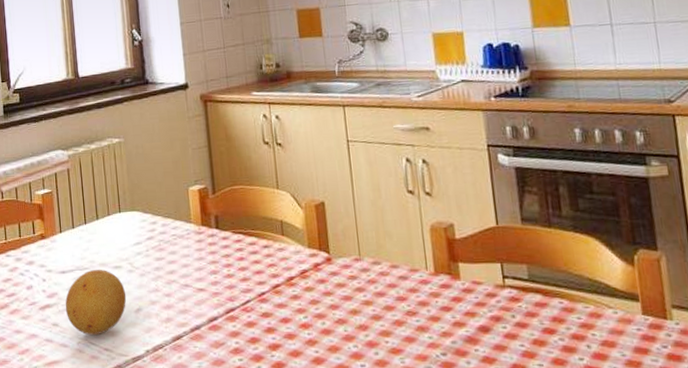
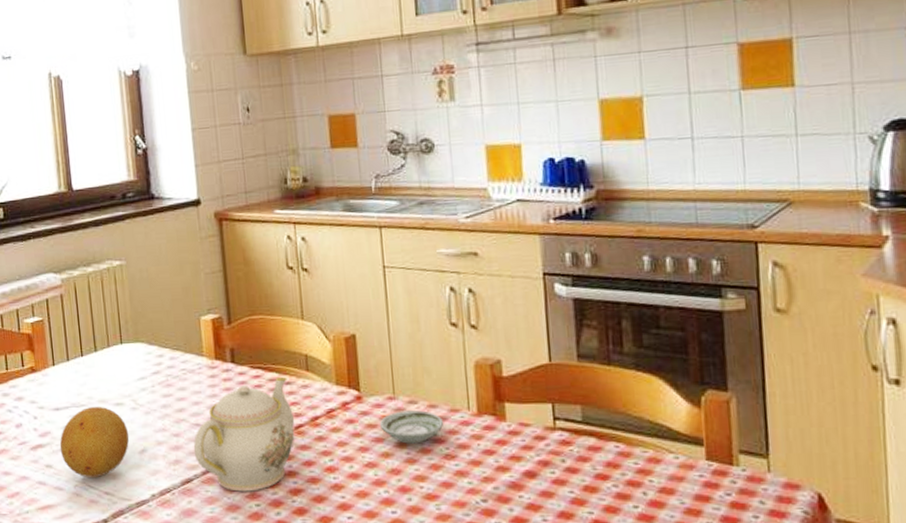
teapot: none [183,241,273,347] -> present [193,377,295,492]
saucer: none [348,270,405,302] -> present [380,410,444,444]

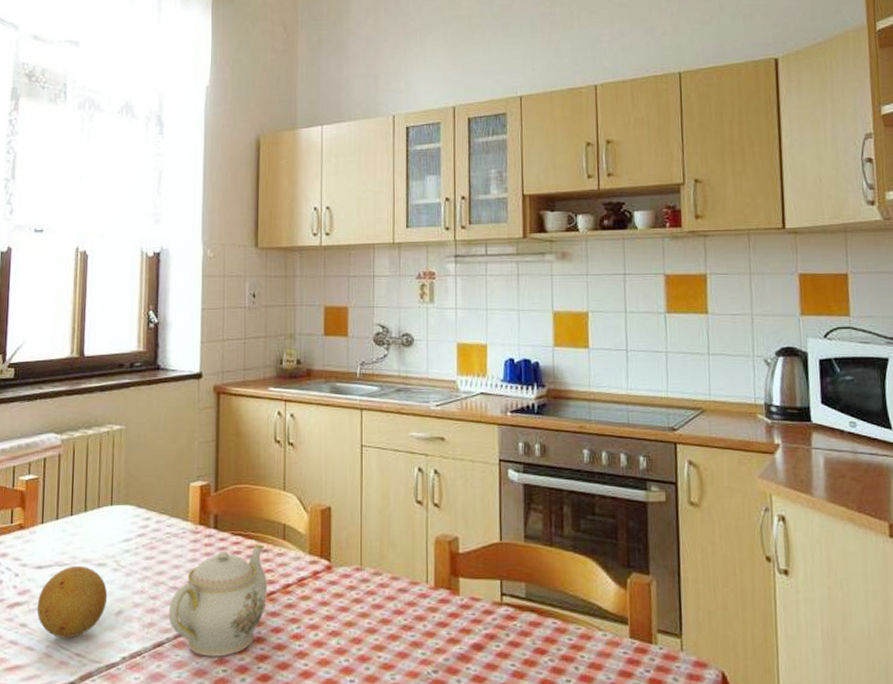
saucer: present [380,410,444,444] -> none [346,582,404,614]

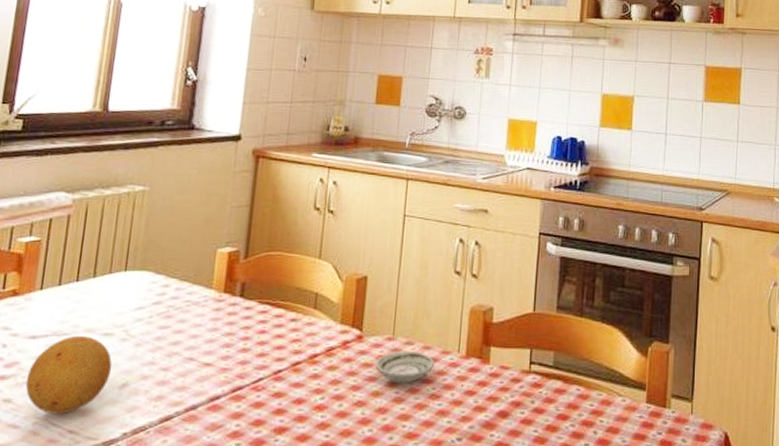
teapot: present [168,545,267,657] -> none [180,314,294,430]
saucer: none [346,582,404,614] -> present [375,351,435,383]

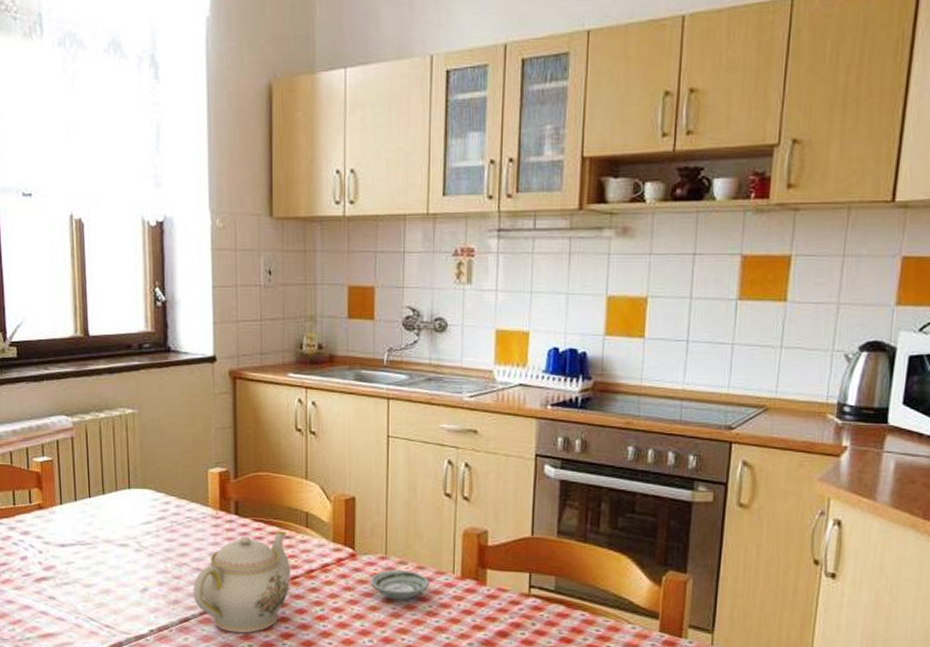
fruit: present [25,335,113,414] -> none [63,545,132,611]
teapot: none [180,314,294,430] -> present [193,531,290,633]

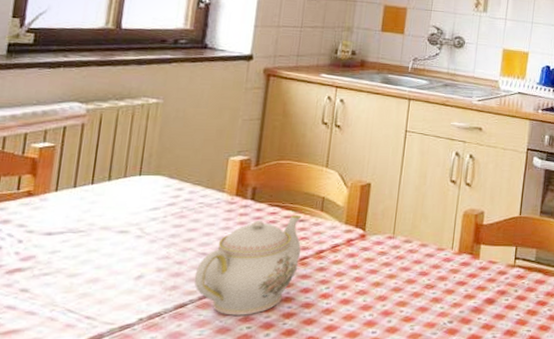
saucer: present [371,570,430,600] -> none [377,248,431,275]

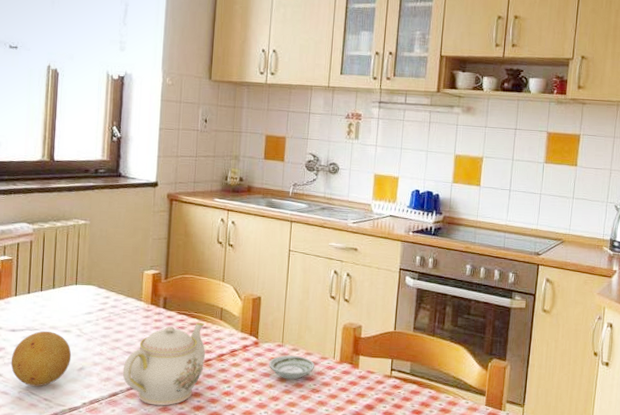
fruit: none [42,232,128,302] -> present [10,331,72,387]
saucer: none [377,248,431,275] -> present [269,355,315,380]

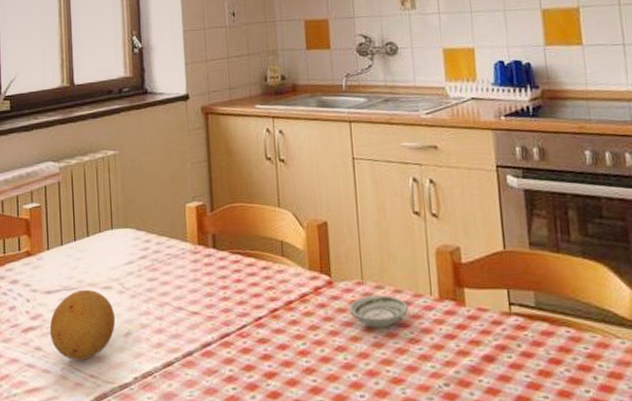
teapot: present [122,323,205,406] -> none [175,262,270,375]

